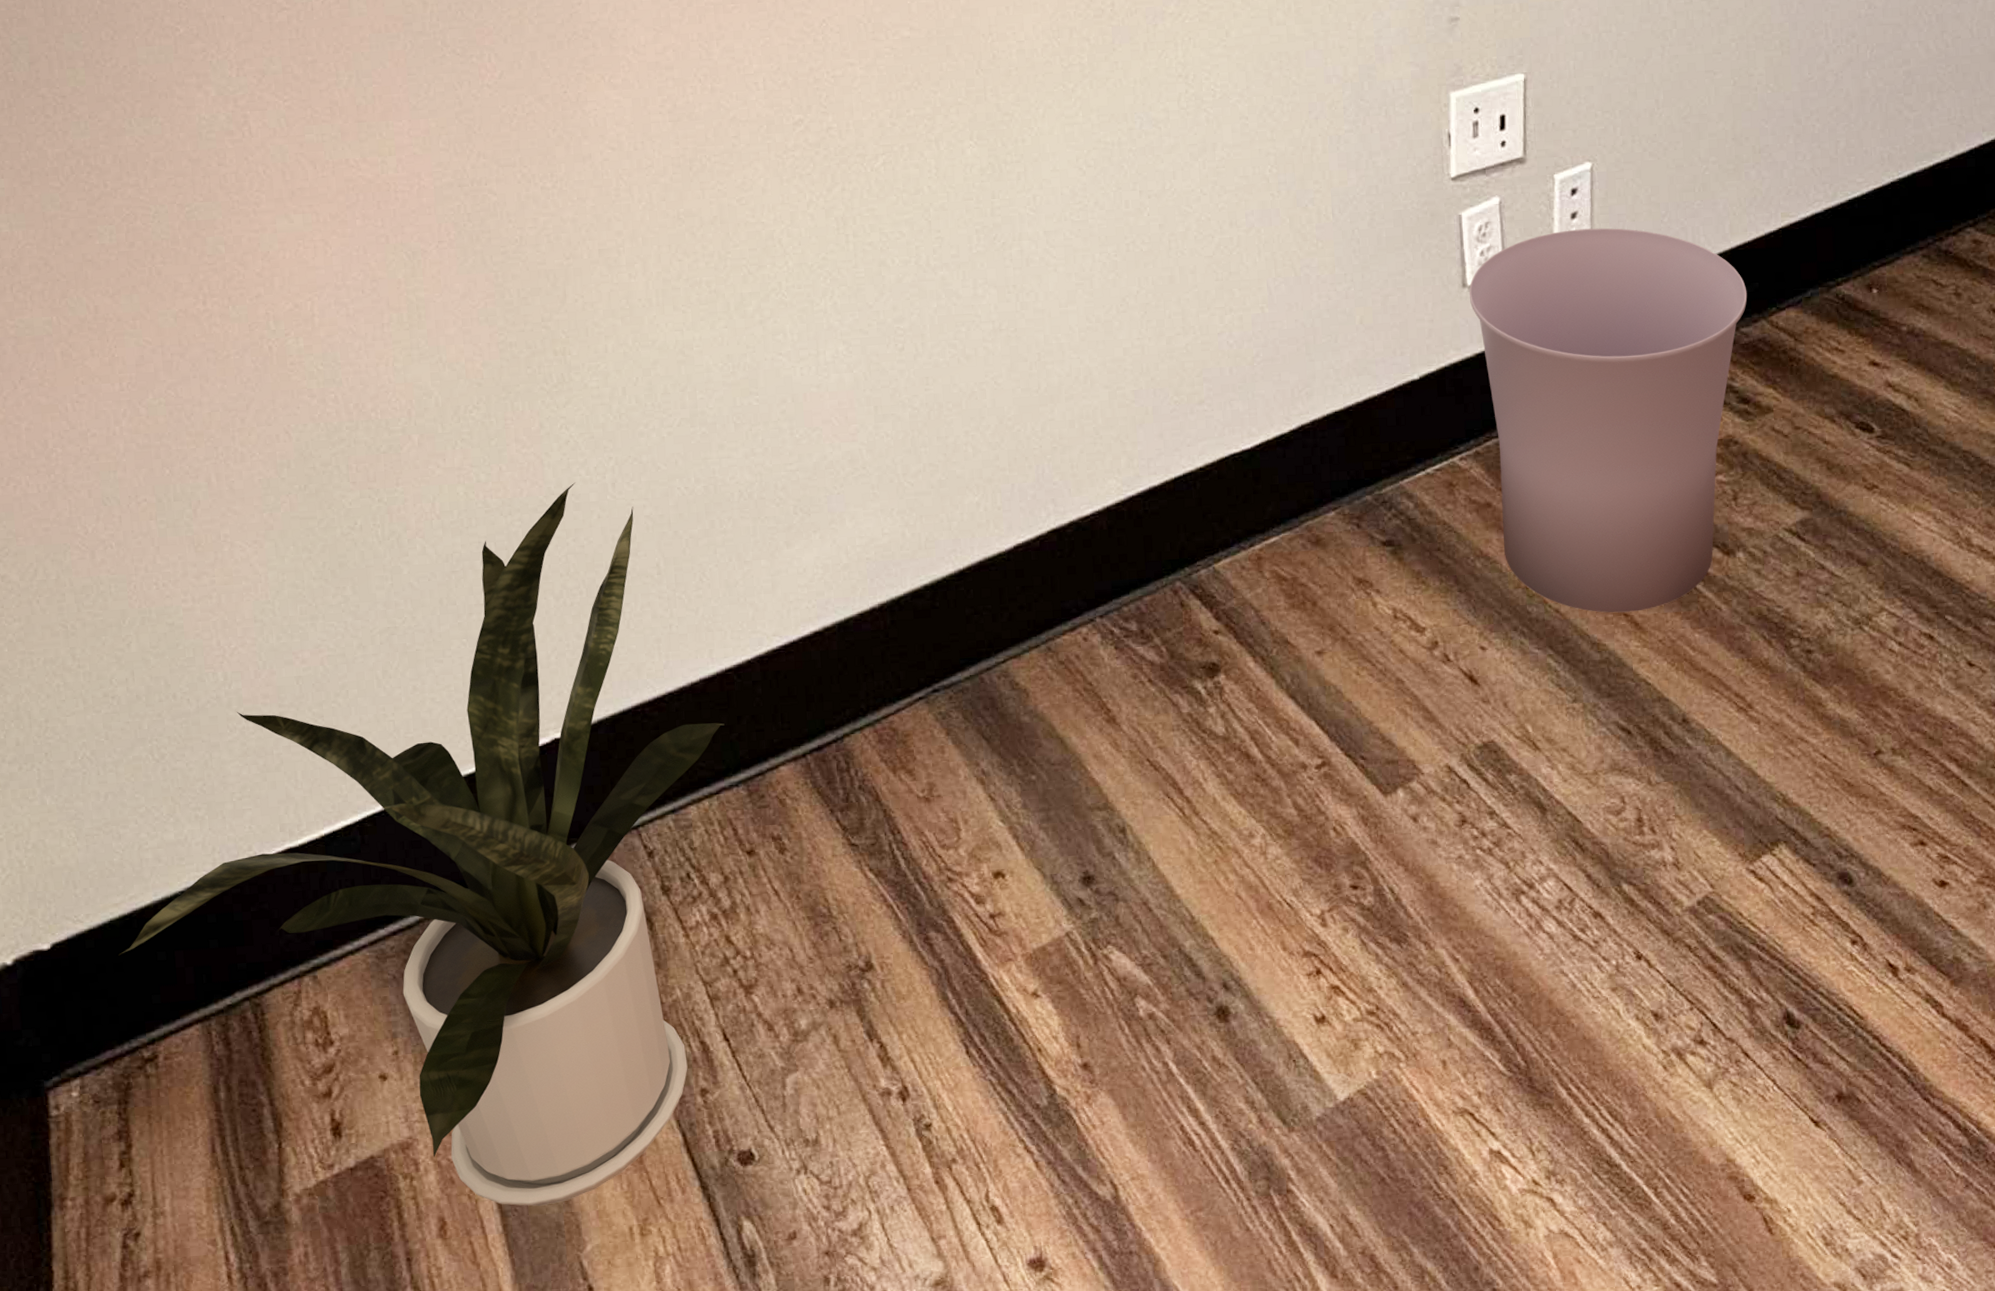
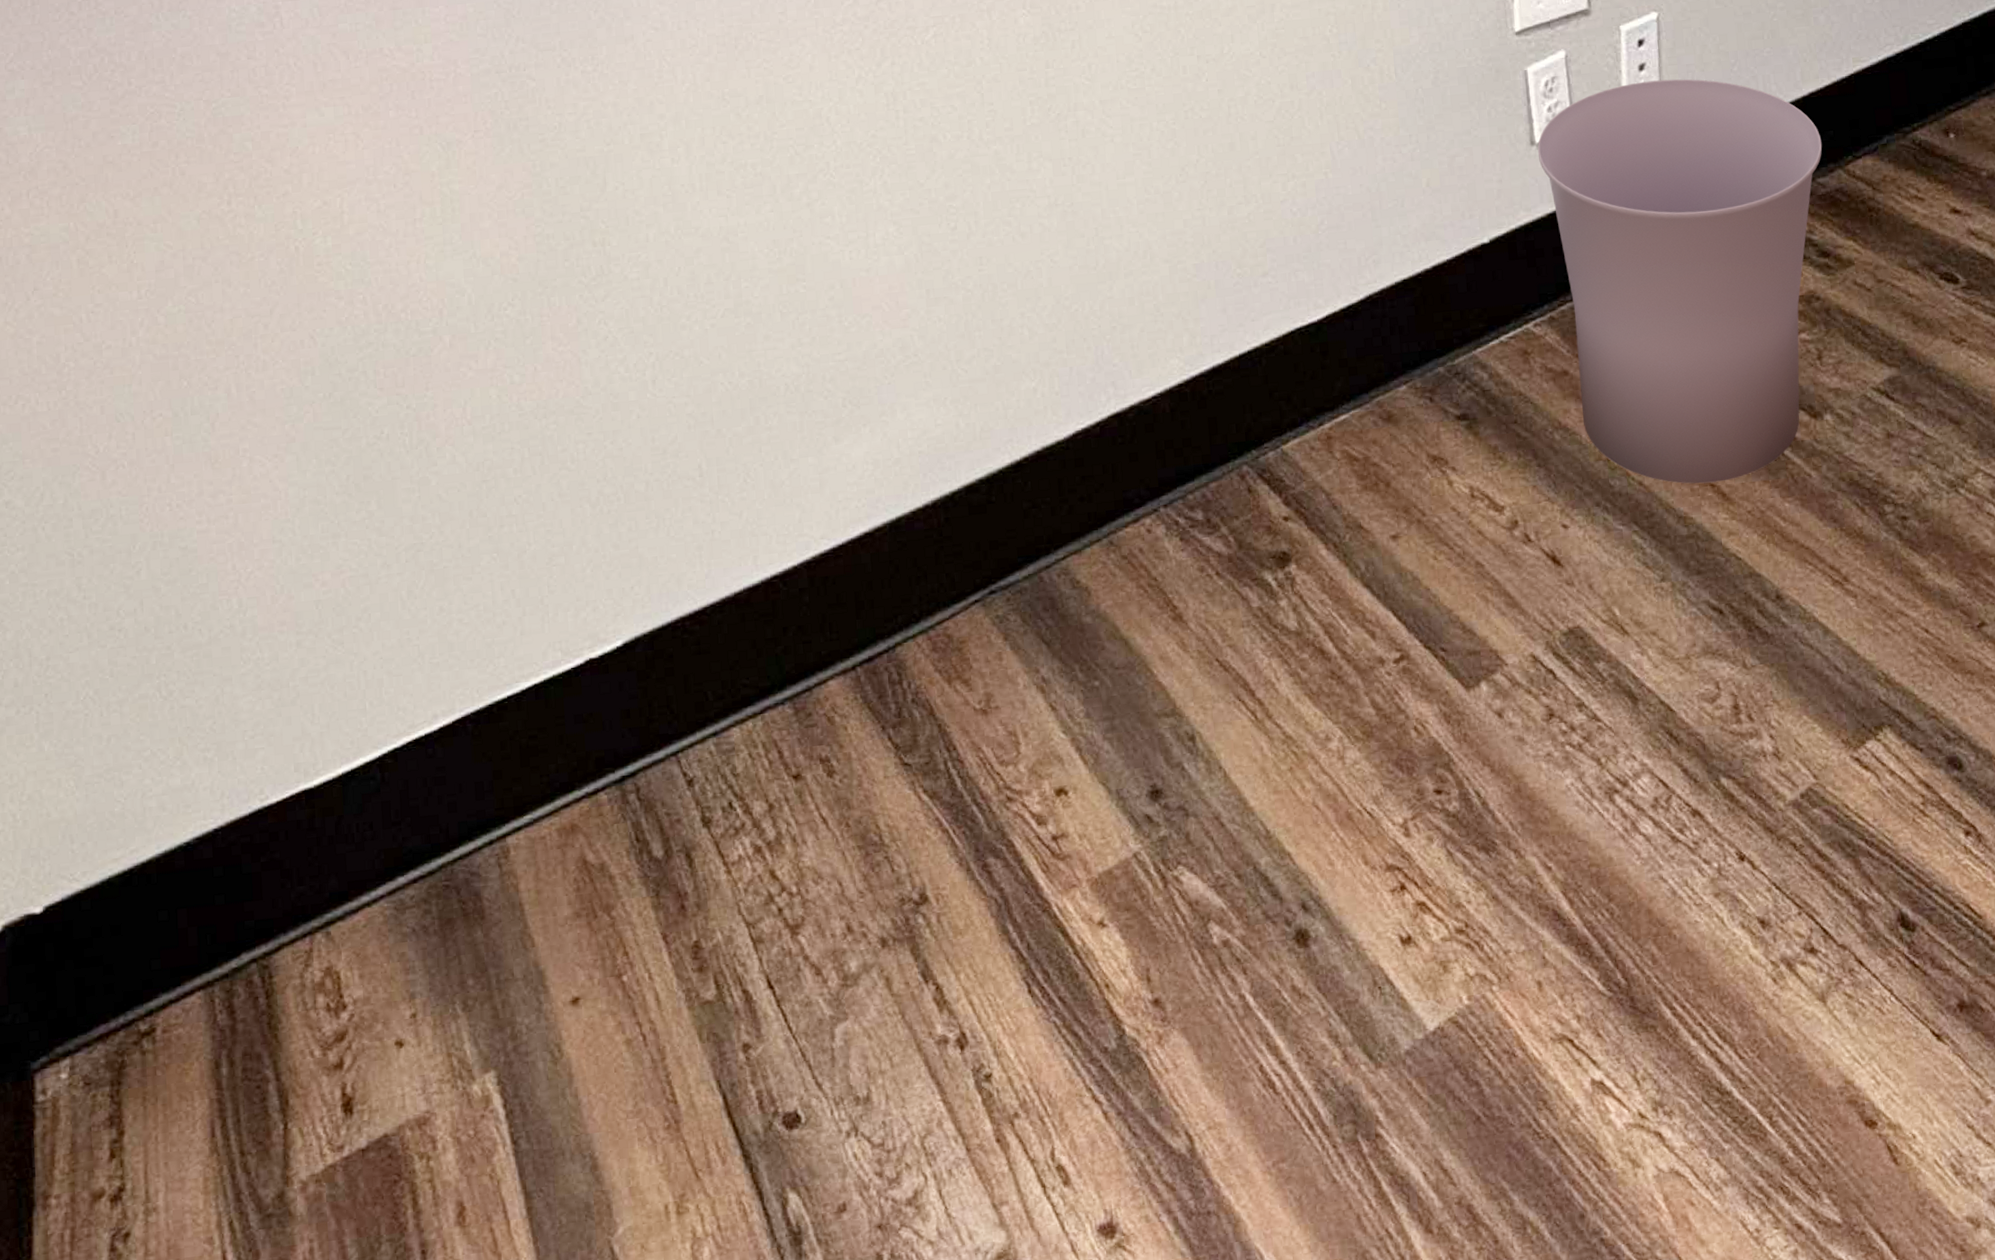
house plant: present [118,482,725,1206] -> none [116,380,770,1185]

